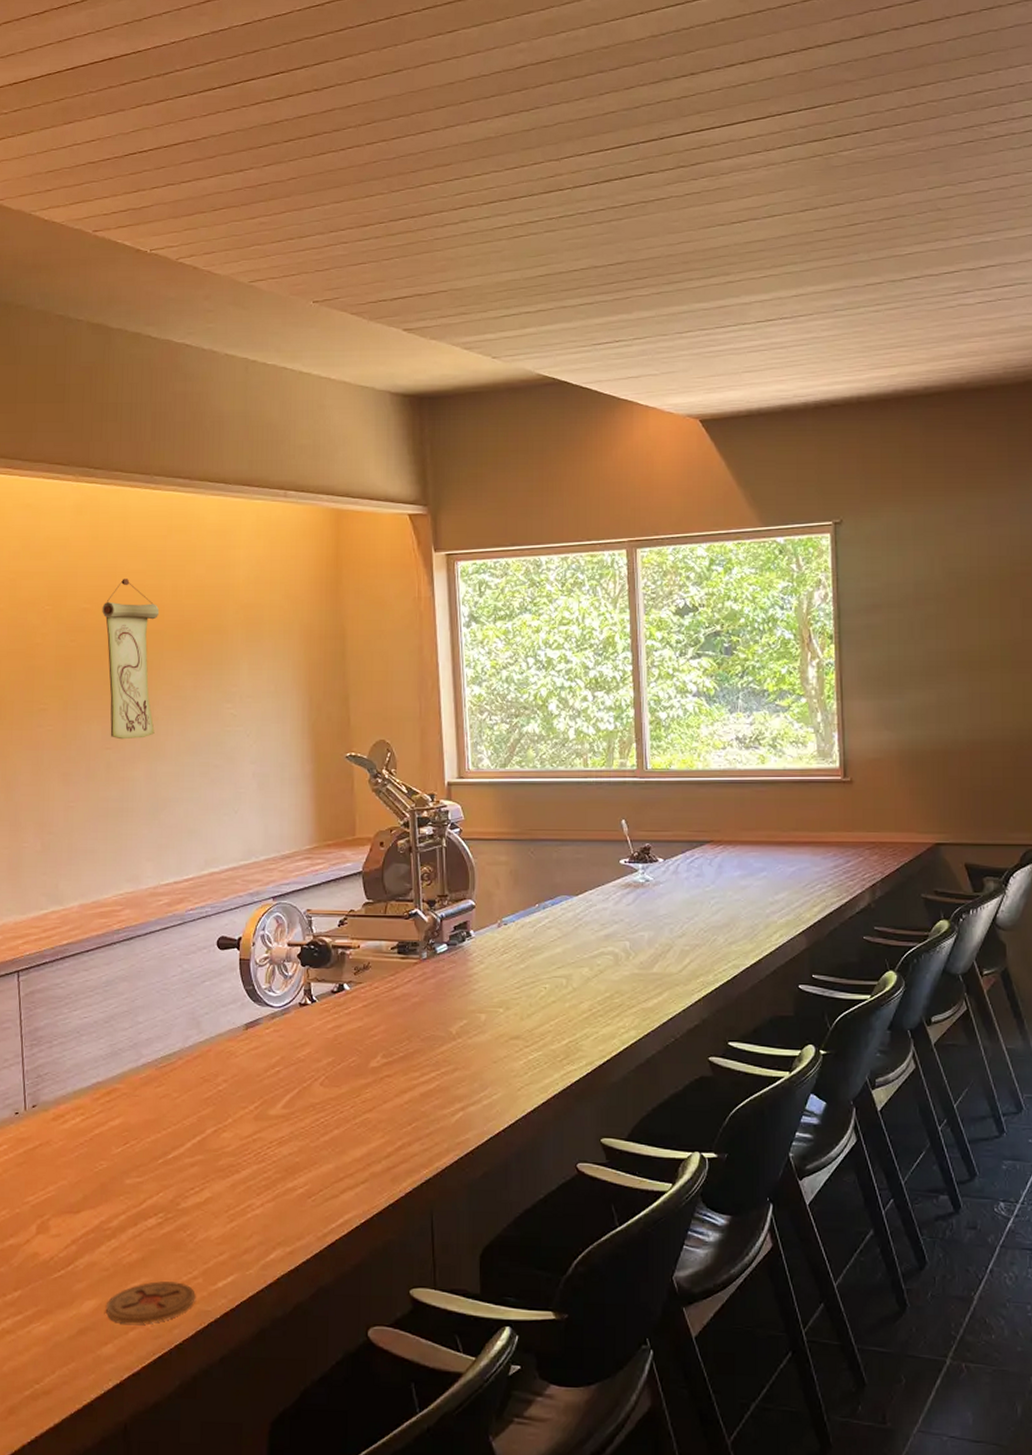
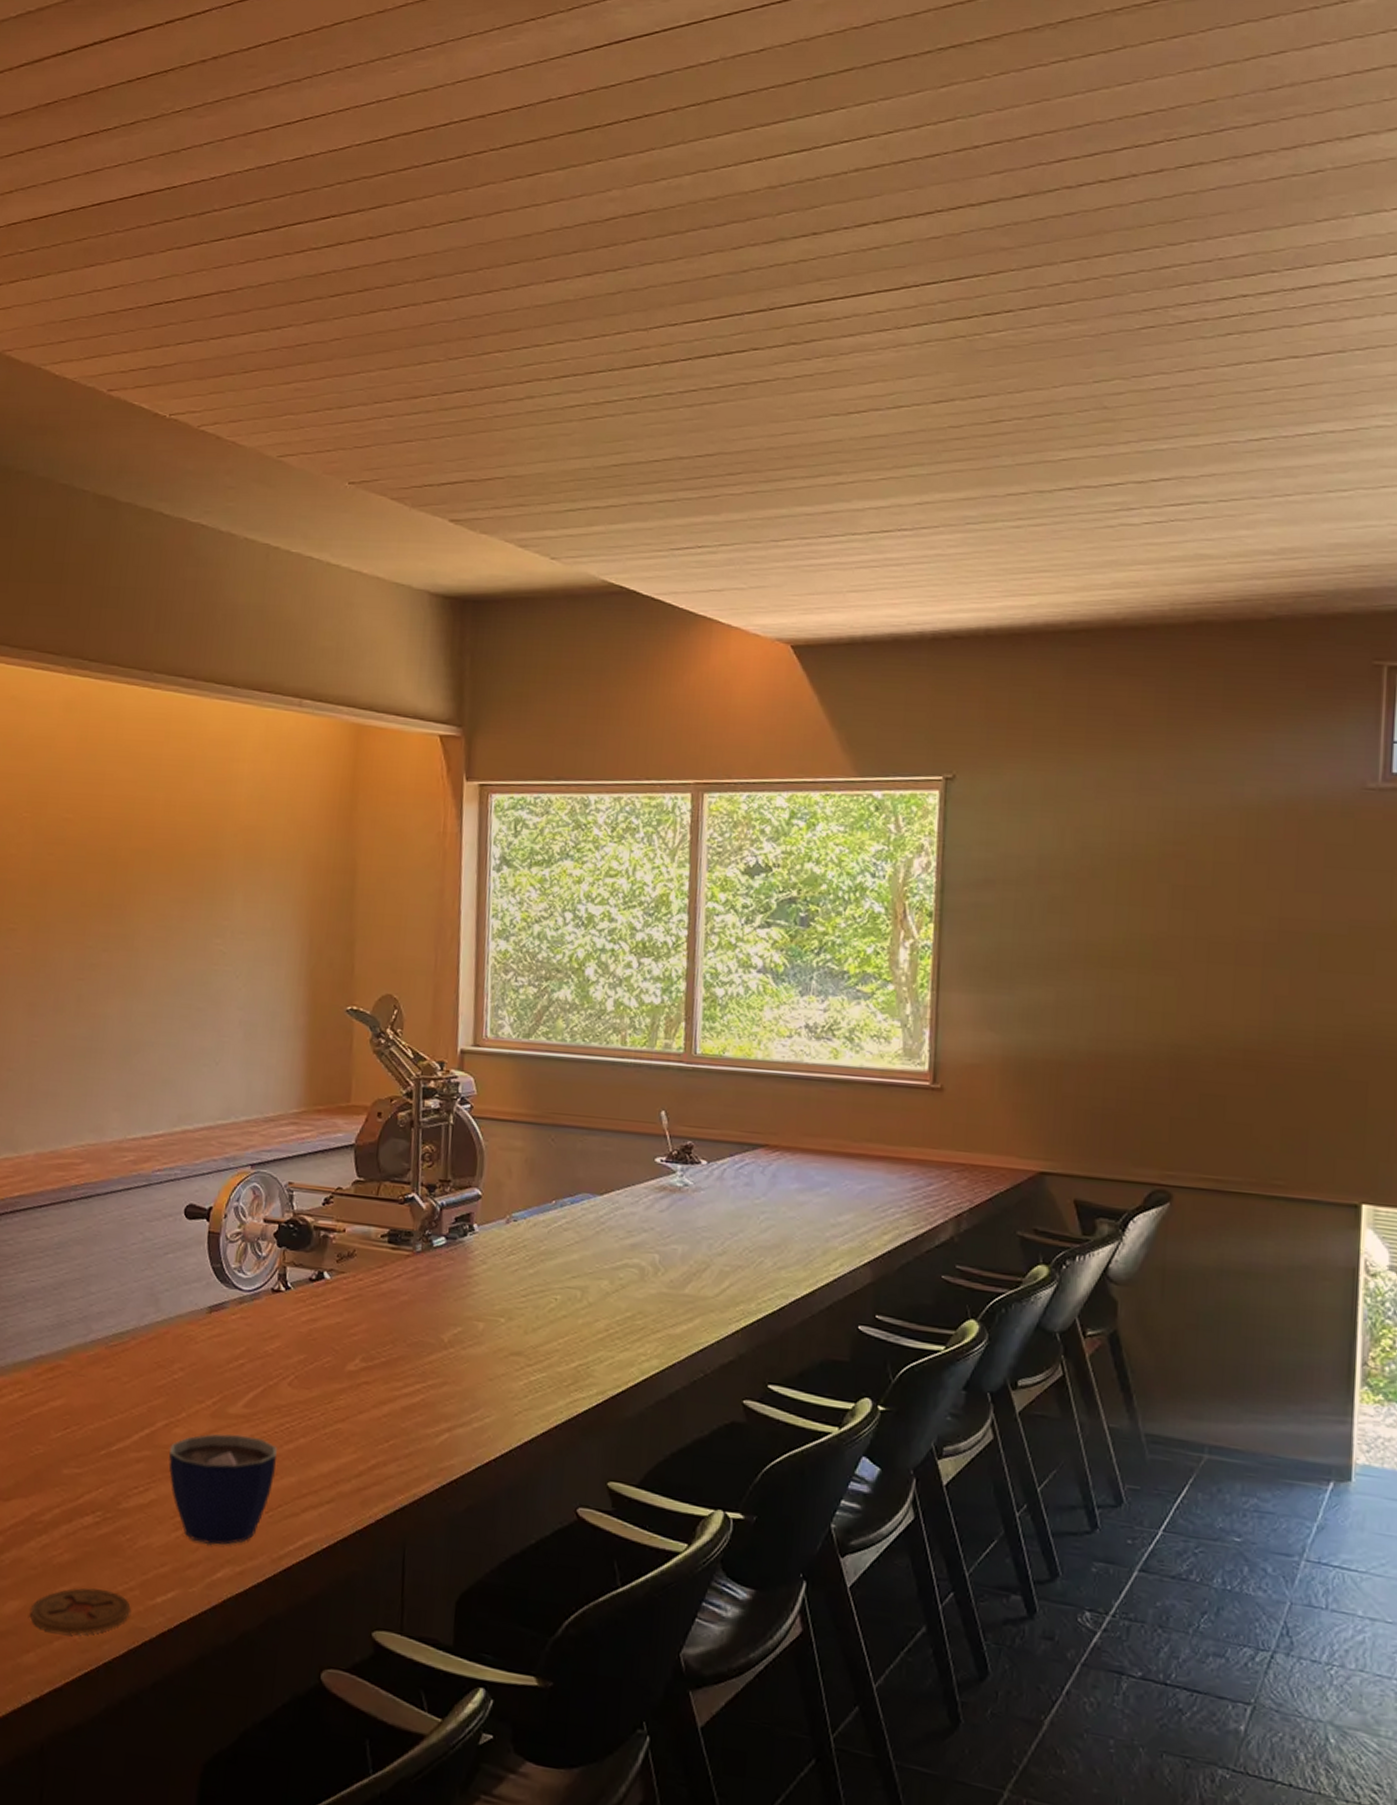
wall scroll: present [102,579,160,740] -> none [83,788,149,971]
cup: none [220,1132,314,1231] -> present [168,1433,277,1545]

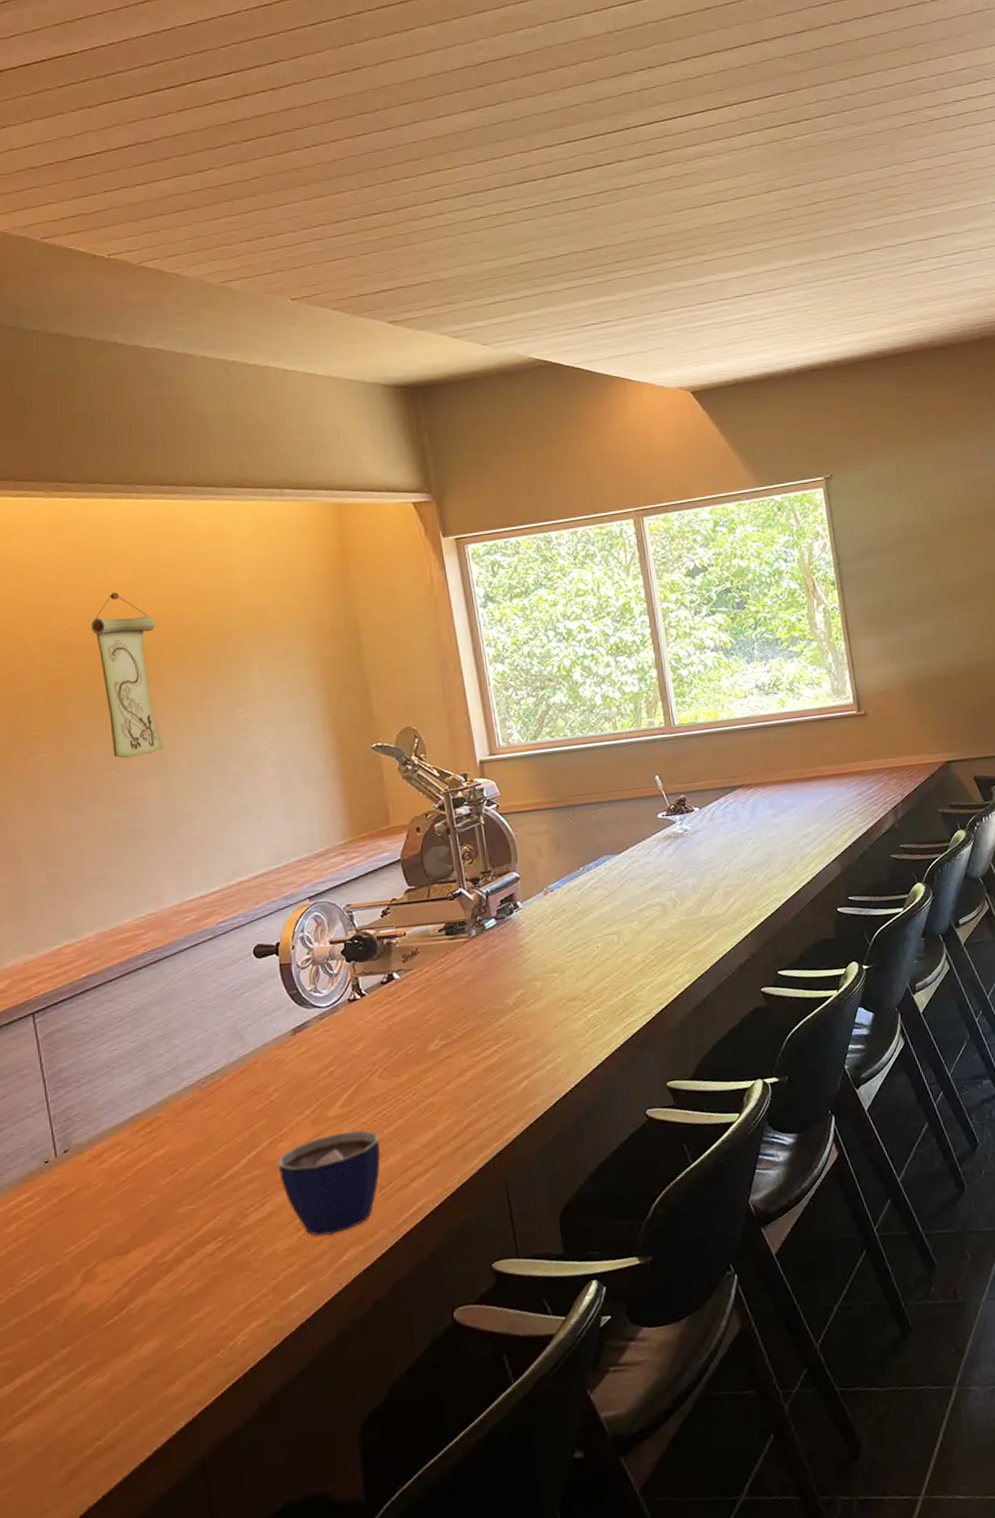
coaster: present [29,1588,130,1635] -> none [168,1303,267,1358]
wall scroll: none [83,788,149,971] -> present [91,592,163,759]

